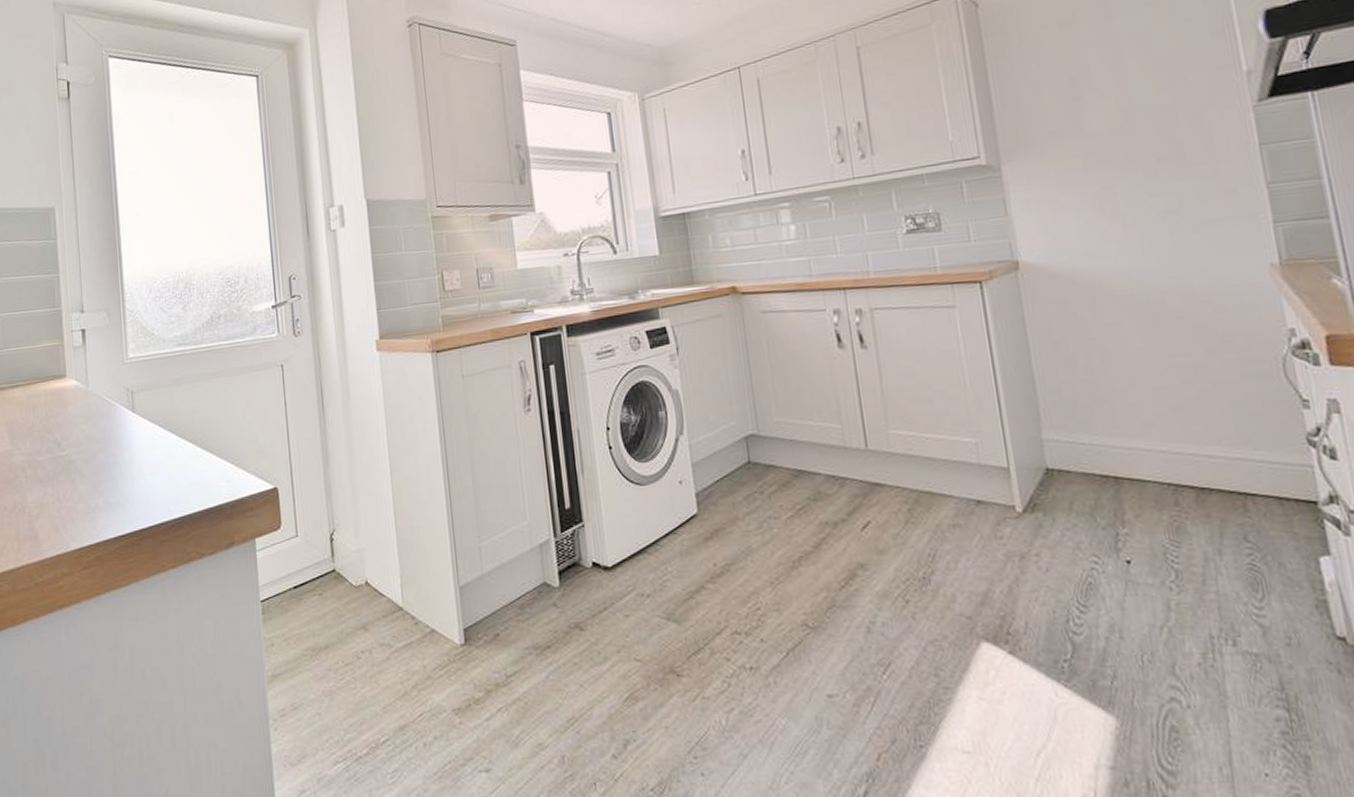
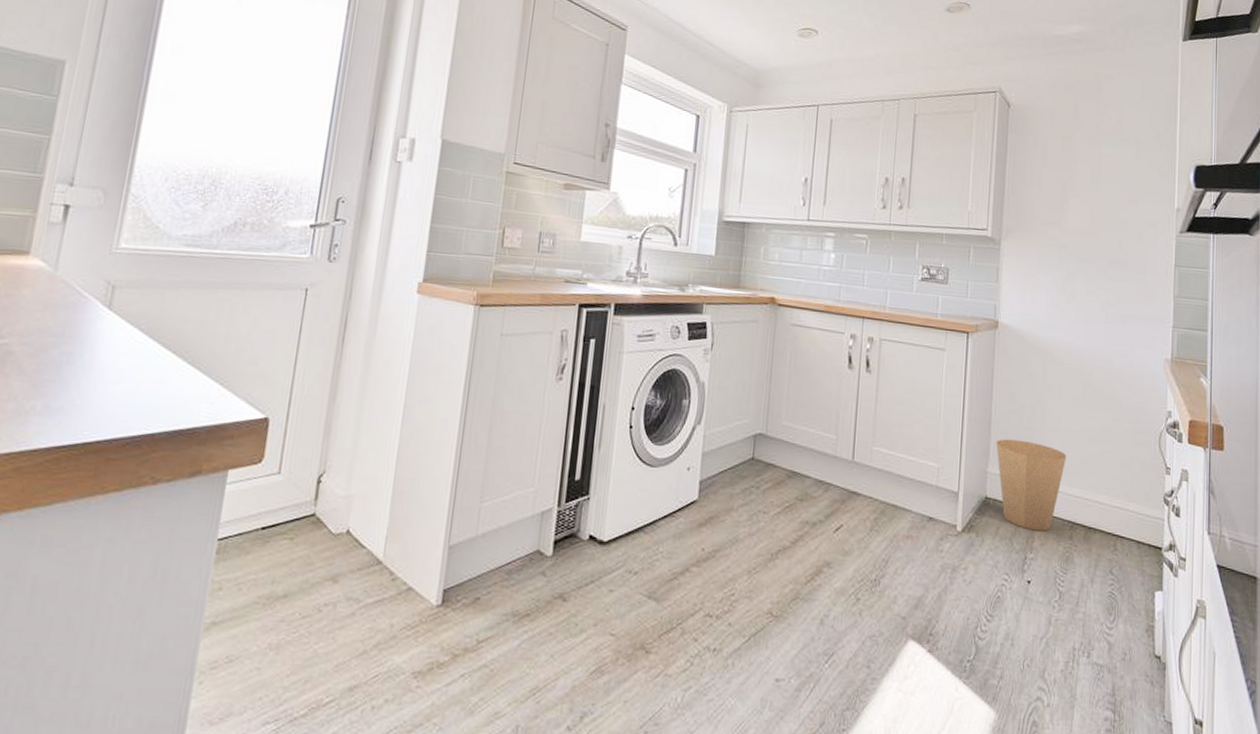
trash can: none [1046,395,1150,501] -> present [996,439,1067,532]

